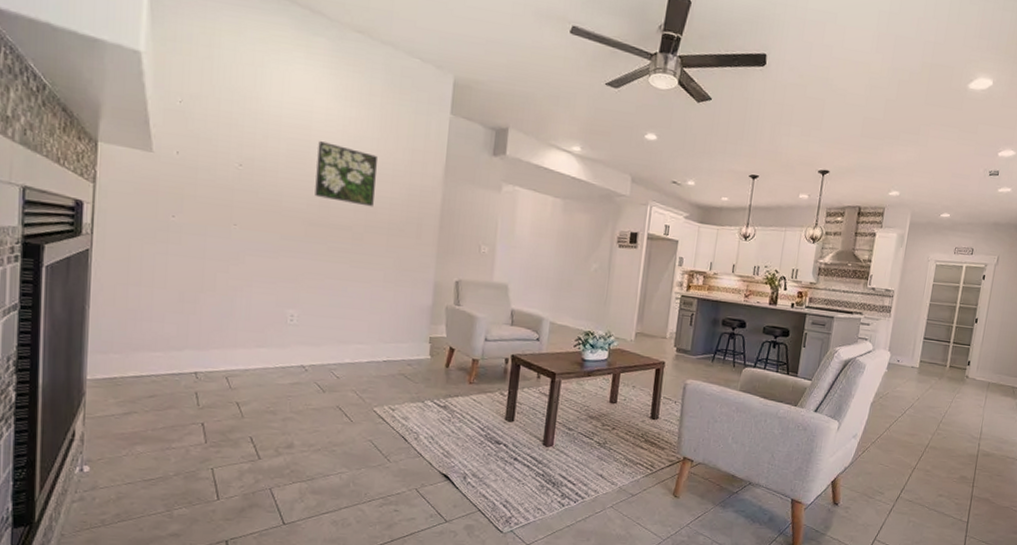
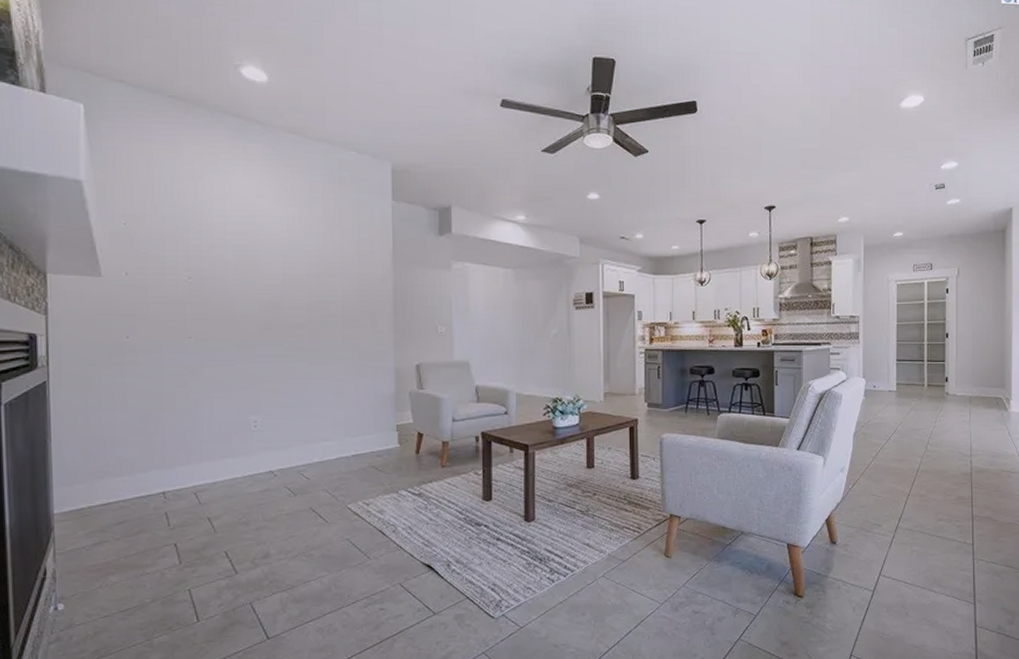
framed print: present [315,141,377,207] -> none [265,244,325,302]

